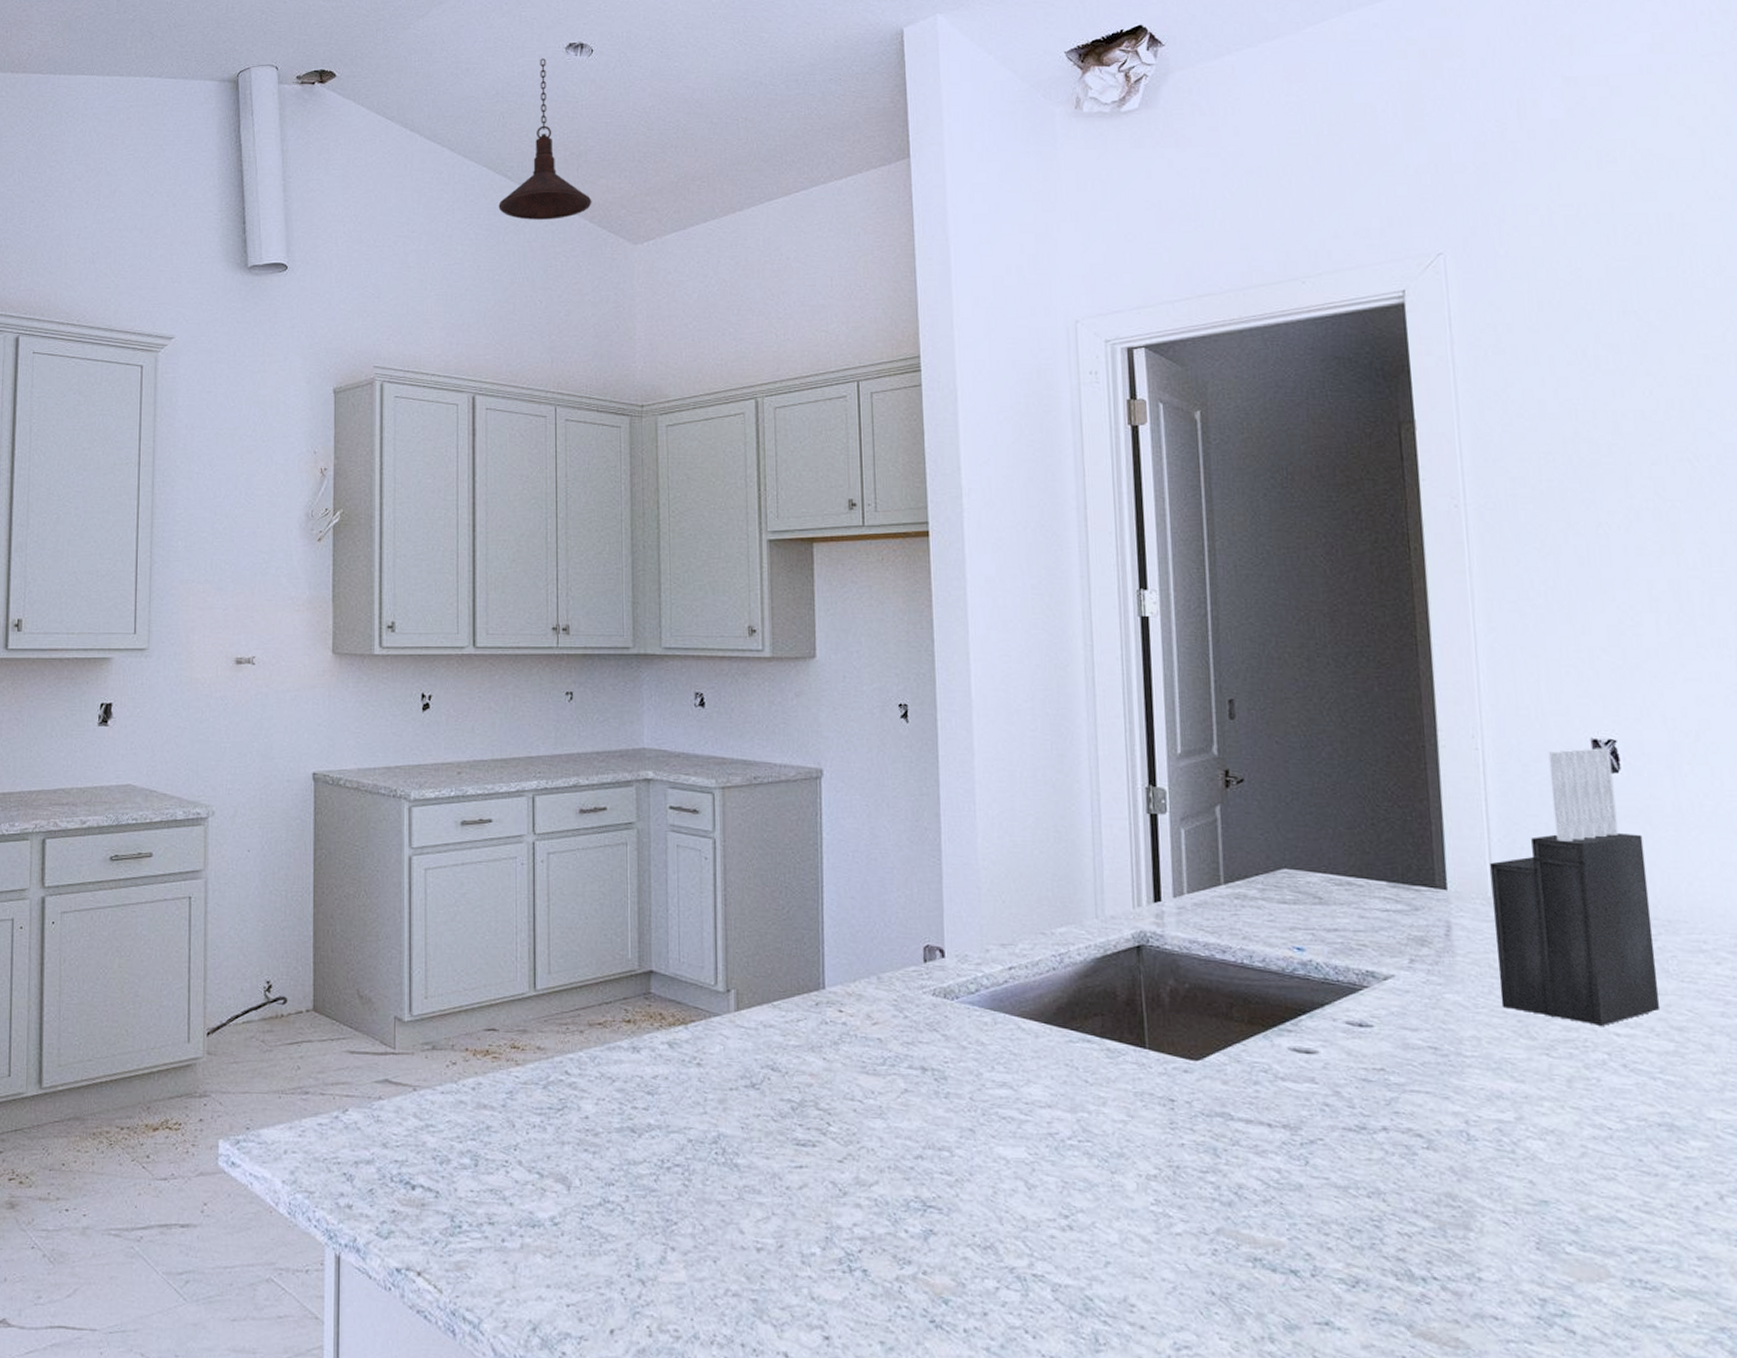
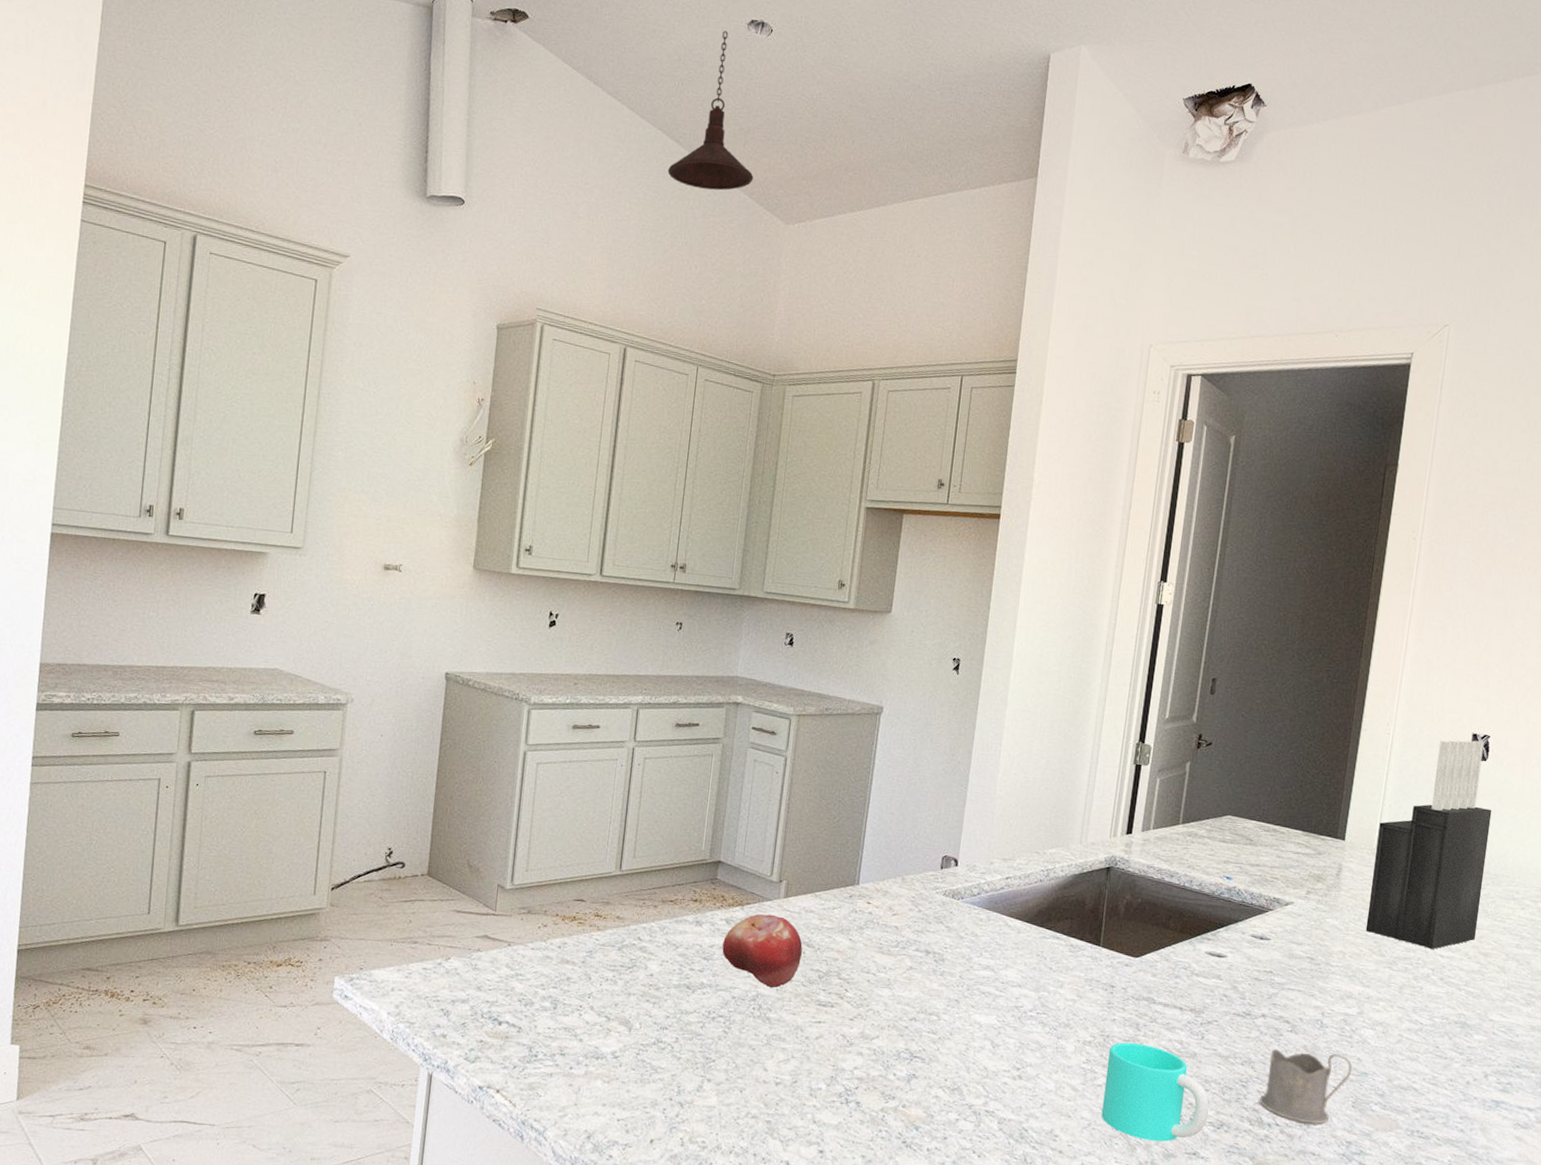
fruit: none [668,1033,767,1125] -> present [722,914,803,988]
cup: none [1183,1173,1336,1308] -> present [1101,1042,1209,1142]
tea glass holder: none [1403,1173,1526,1276] -> present [1260,1048,1353,1125]

